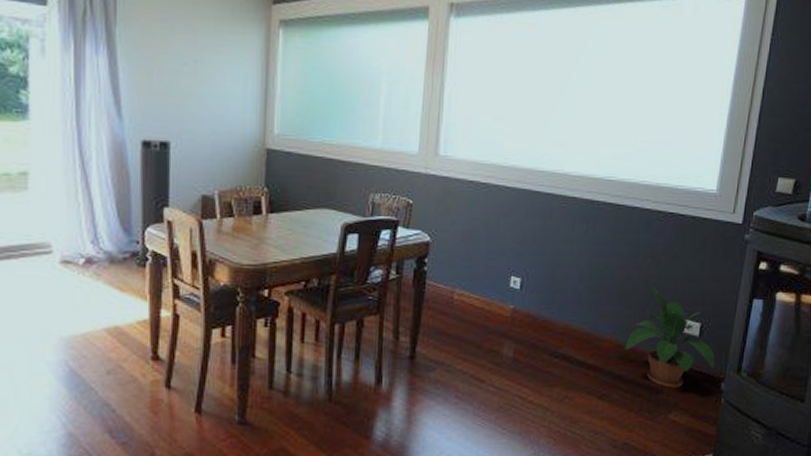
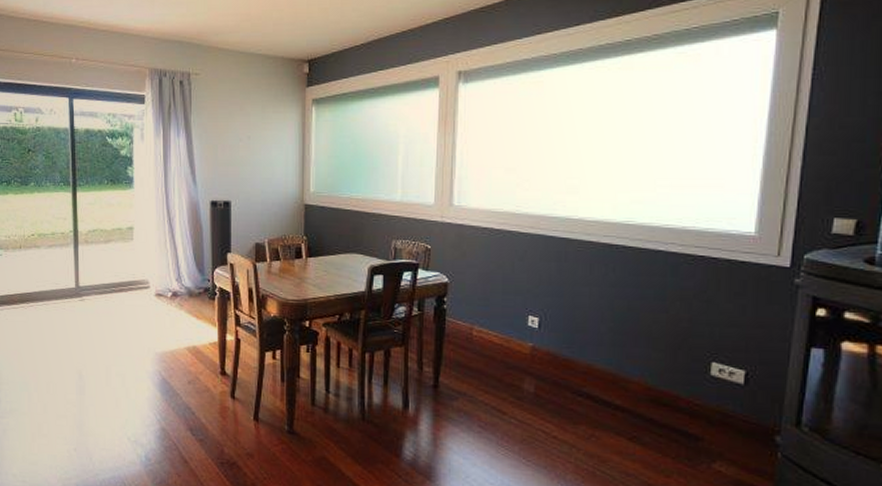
potted plant: present [624,285,715,388] -> none [654,329,767,437]

